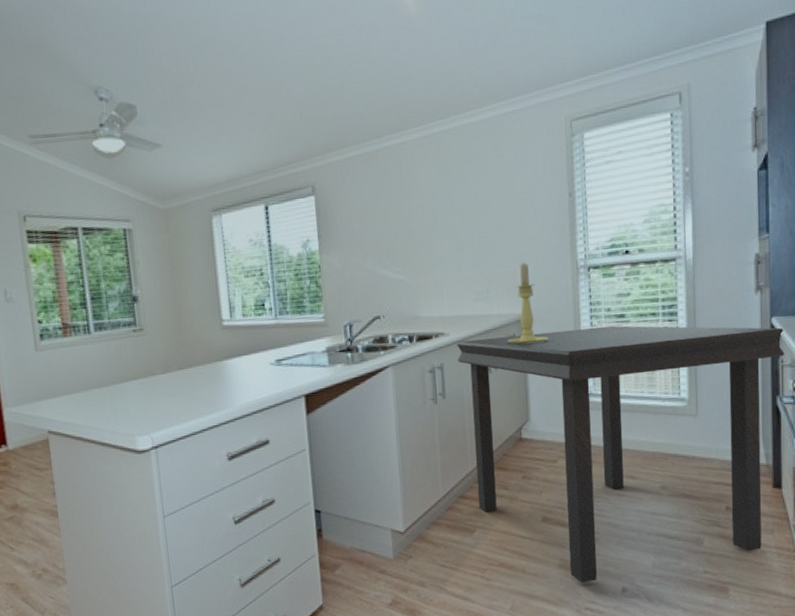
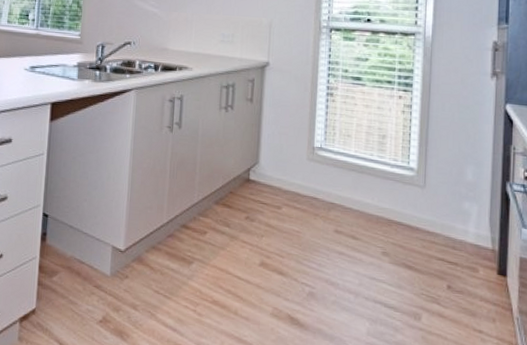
dining table: present [457,325,785,583] -> none [197,77,518,337]
candle holder: present [508,263,549,345] -> none [246,15,286,91]

